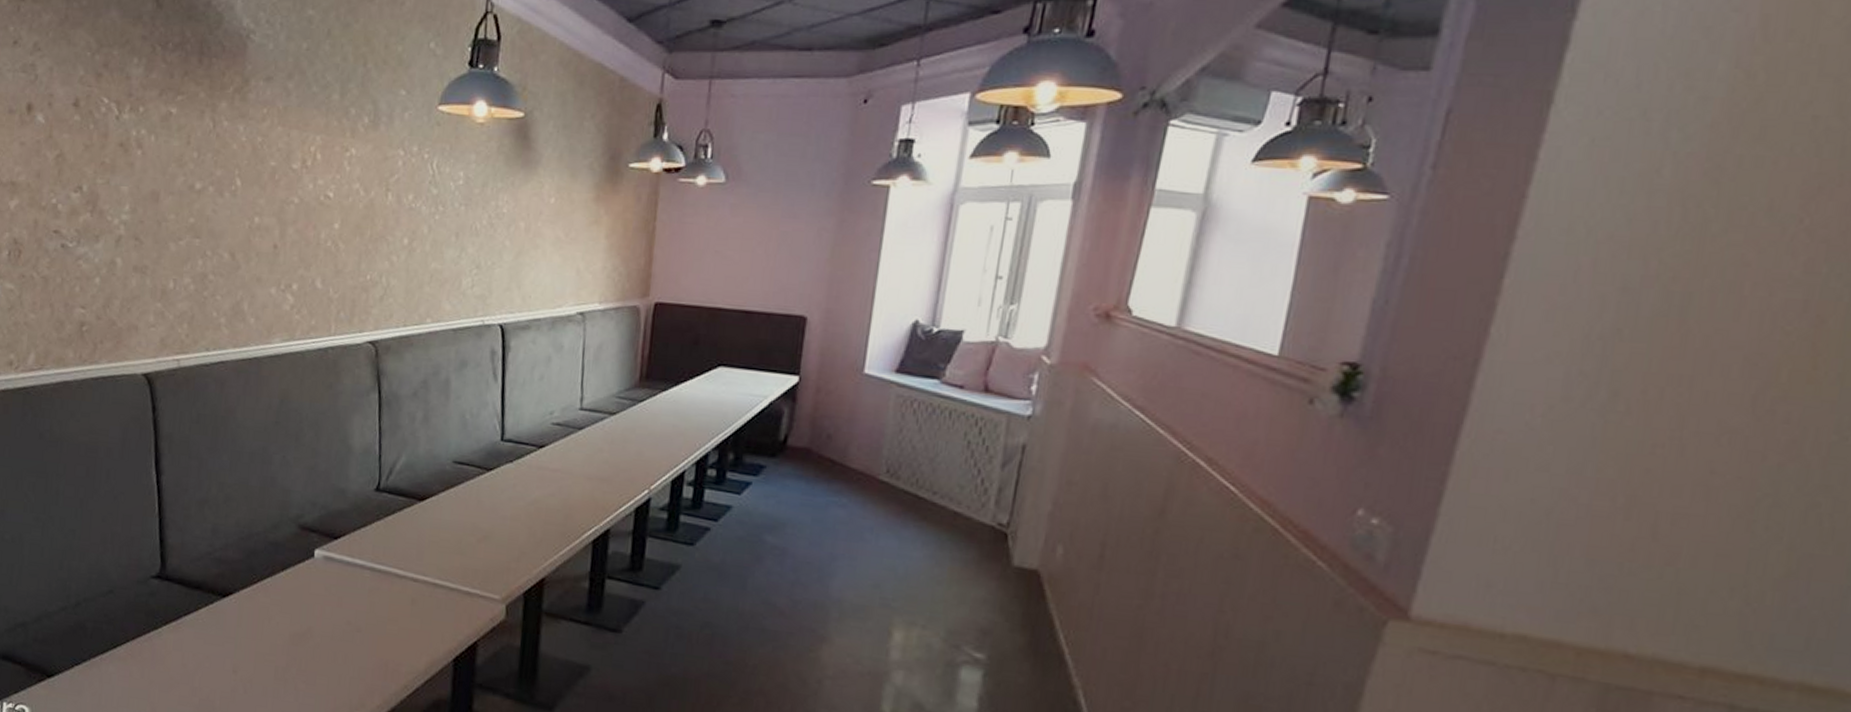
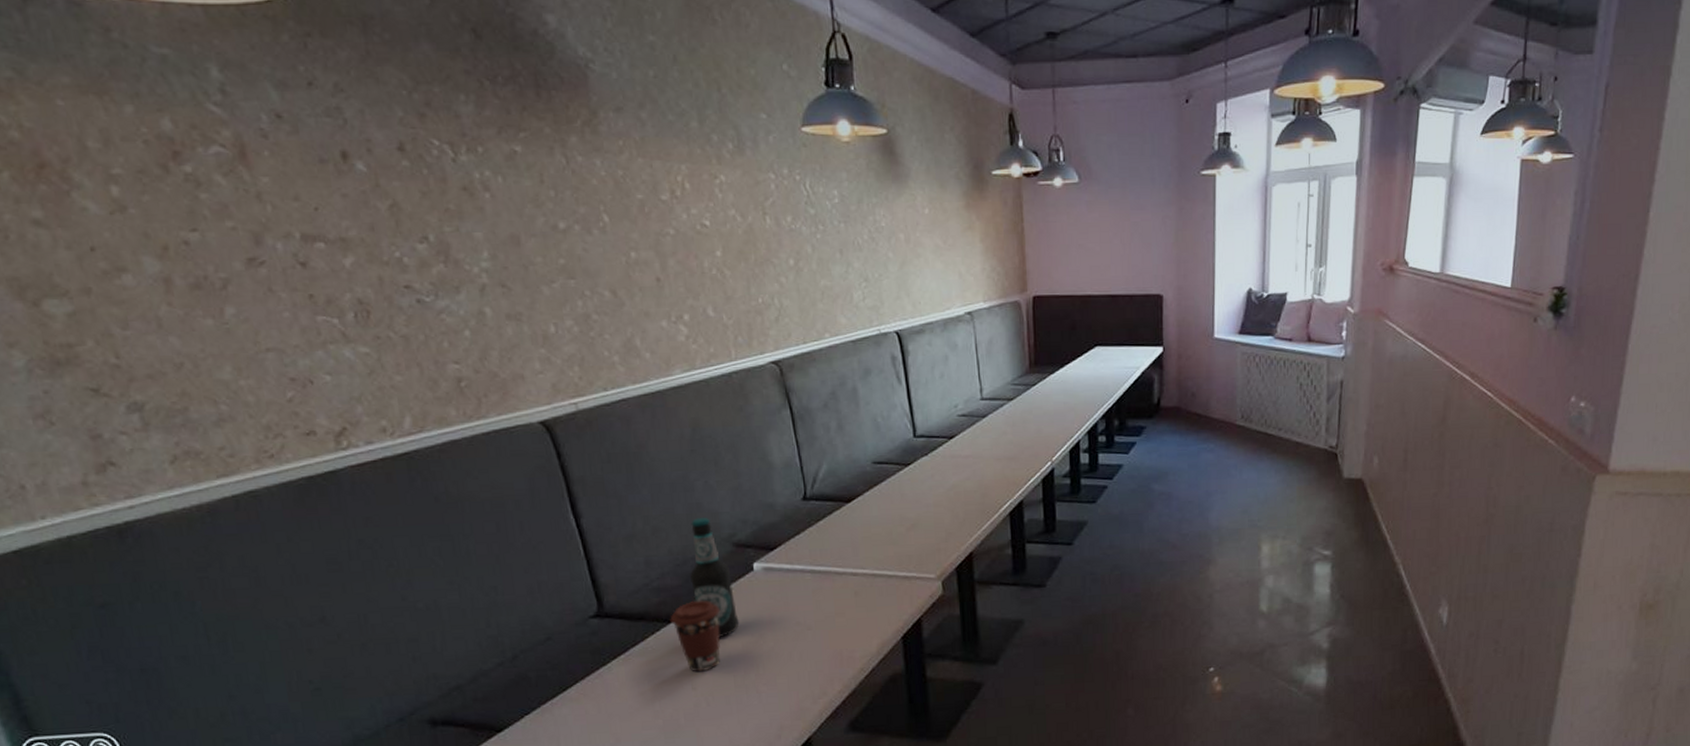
coffee cup: none [225,578,274,656] -> present [670,600,721,672]
bottle: none [251,493,292,623] -> present [690,518,740,637]

